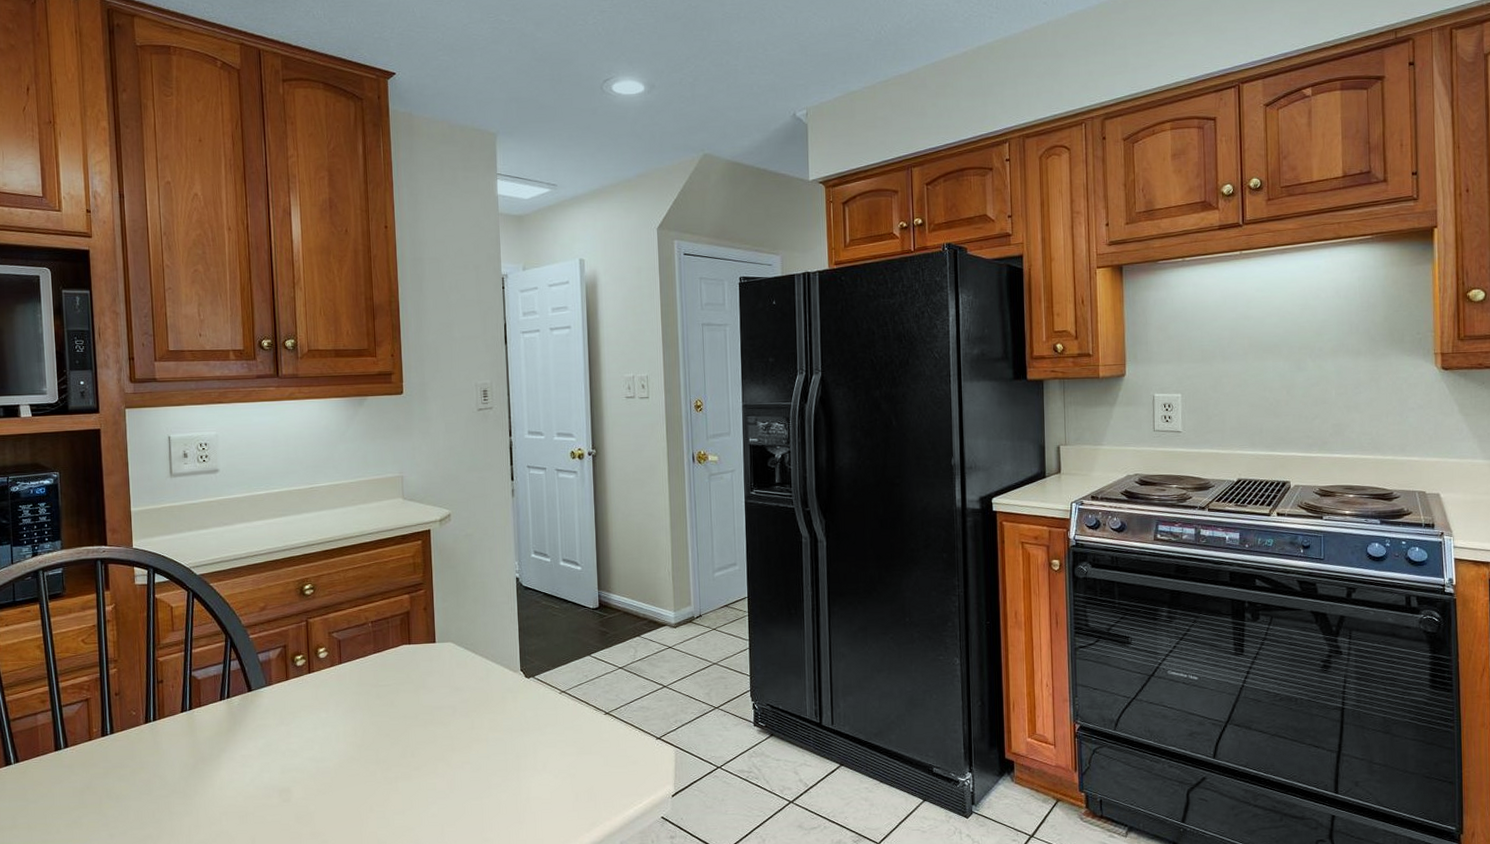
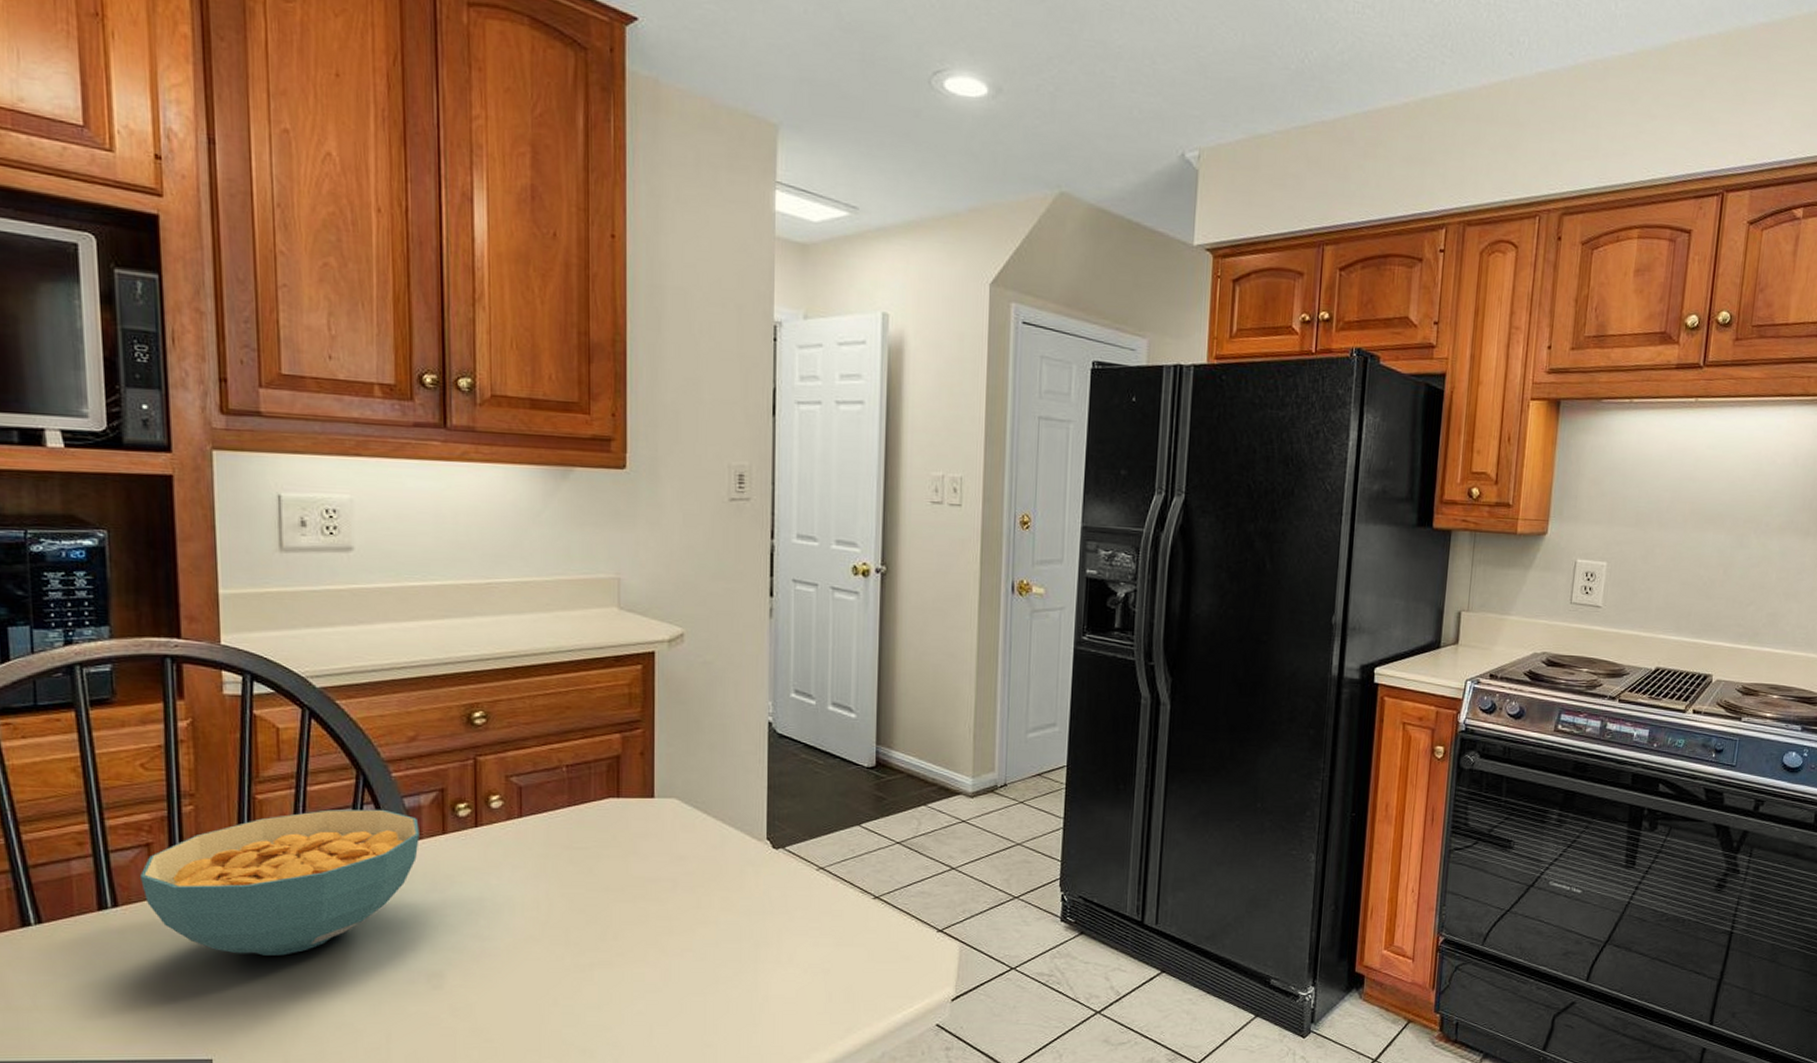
cereal bowl: none [83,663,270,781] -> present [141,809,419,956]

